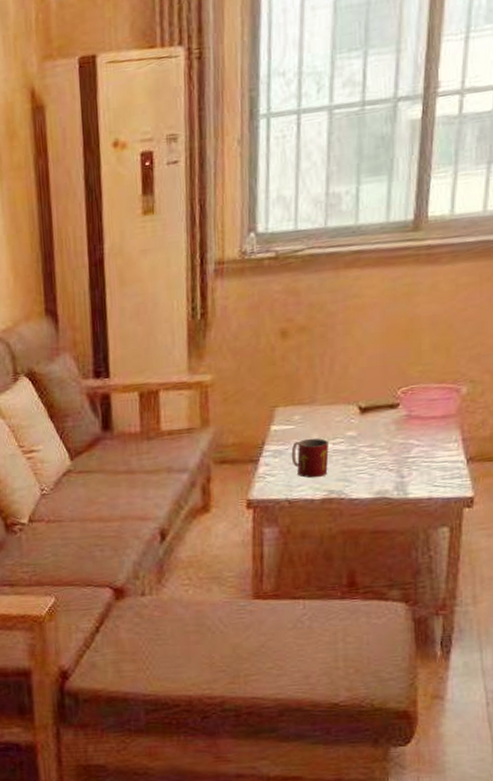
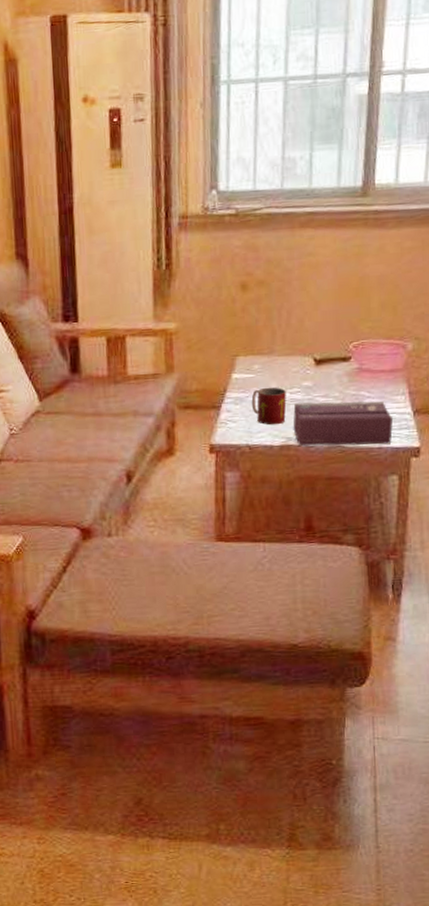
tissue box: none [335,449,445,499] -> present [293,401,394,447]

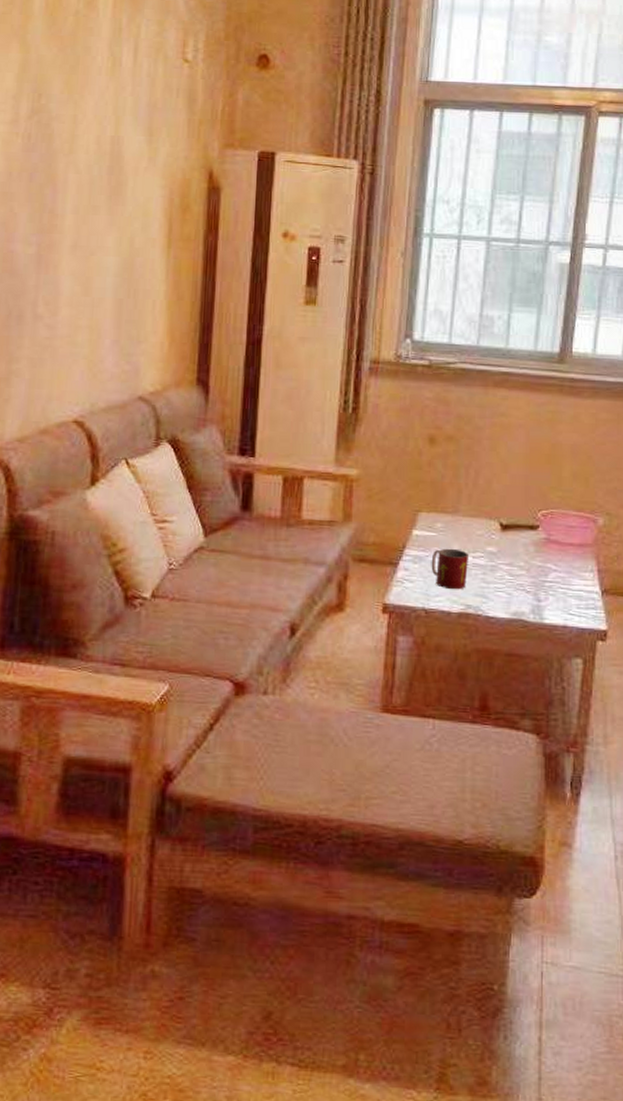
tissue box: present [293,401,394,447] -> none [473,569,580,624]

